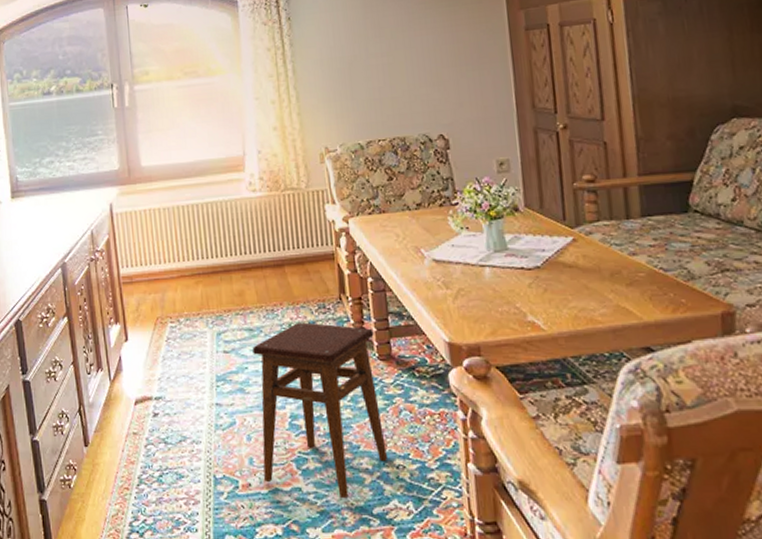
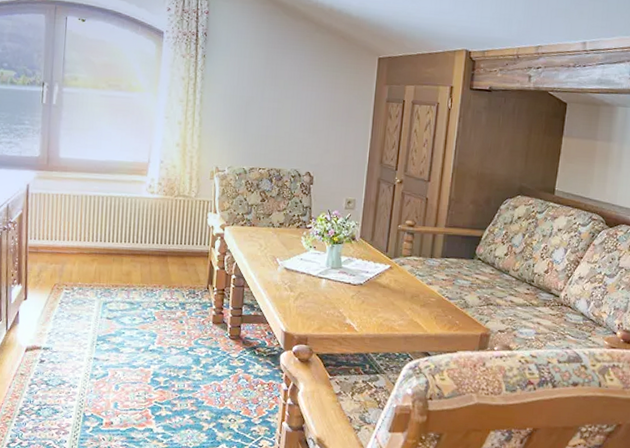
stool: present [252,322,387,499] -> none [123,302,229,440]

